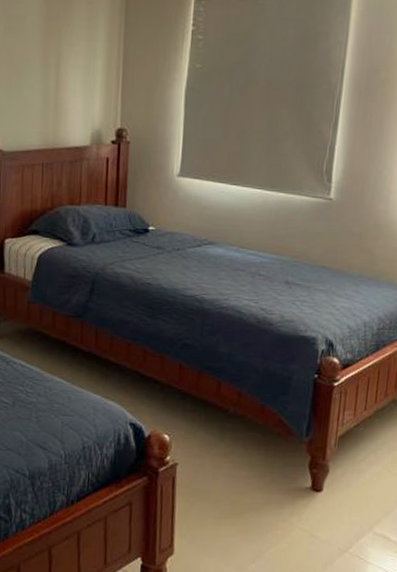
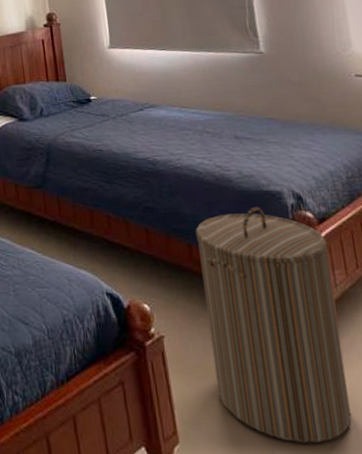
laundry hamper: none [216,350,345,554] -> present [195,207,352,444]

